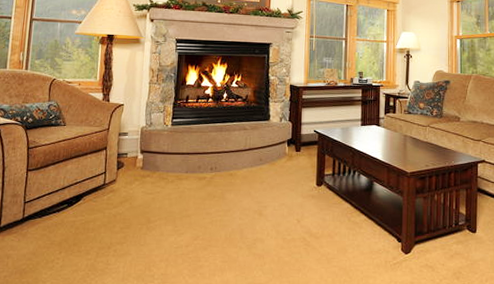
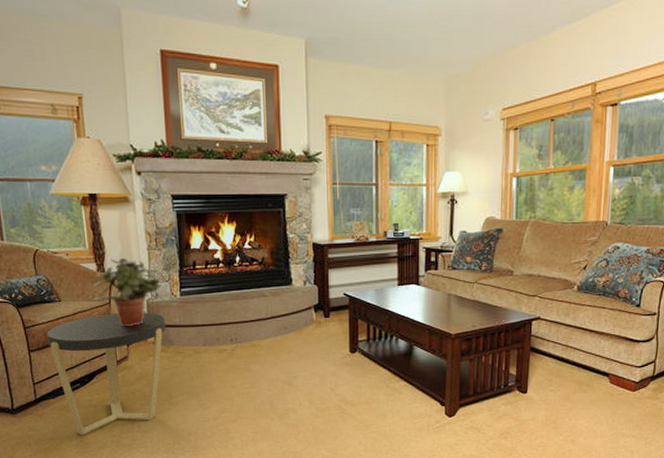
side table: none [45,139,155,258] -> present [46,312,166,436]
potted plant: none [94,90,156,151] -> present [90,258,161,326]

